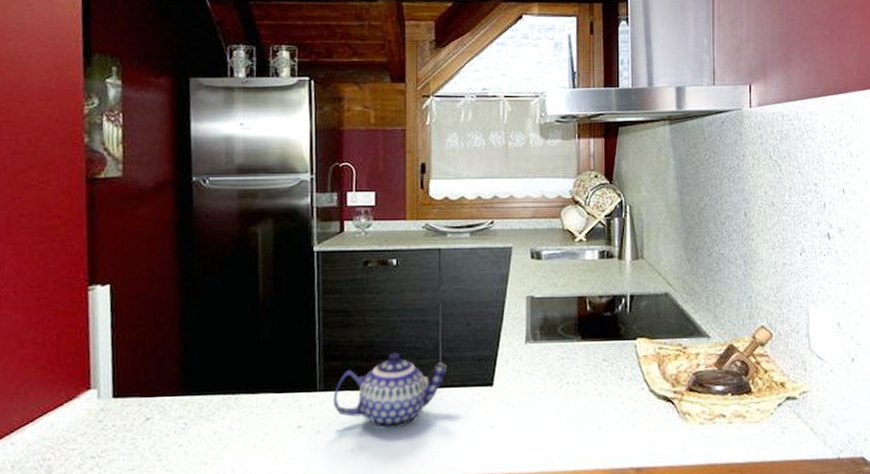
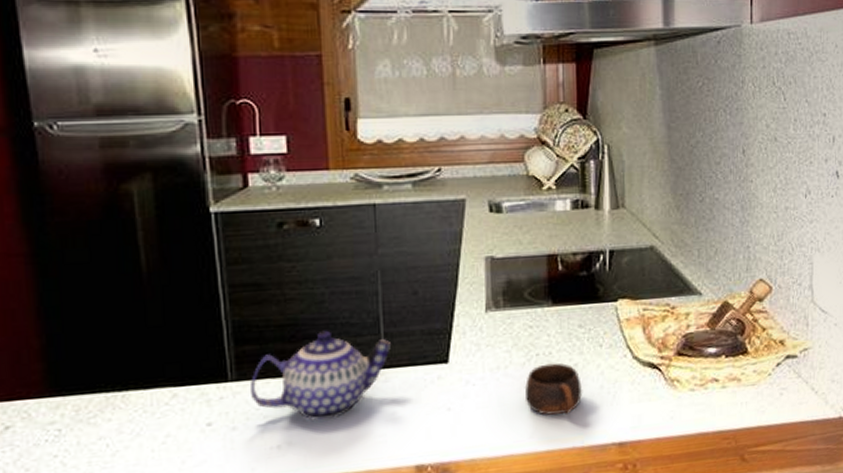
cup: none [557,391,606,439] -> present [525,363,583,415]

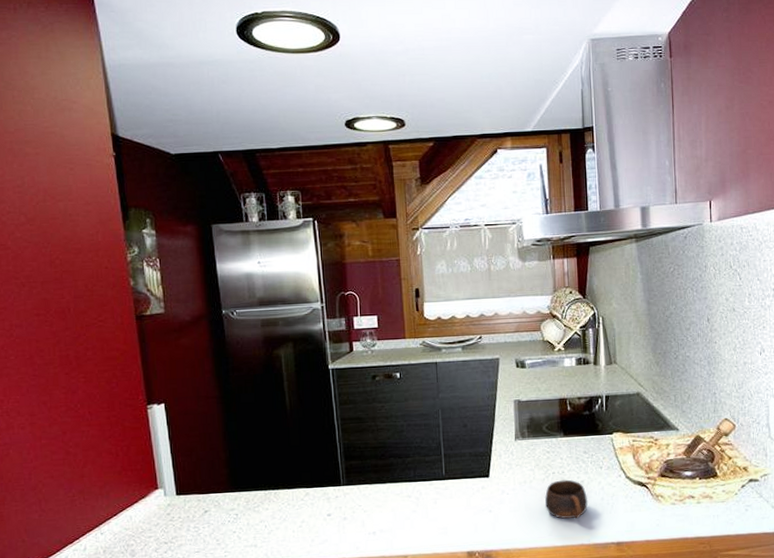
teapot: present [249,330,392,421] -> none [355,451,450,516]

